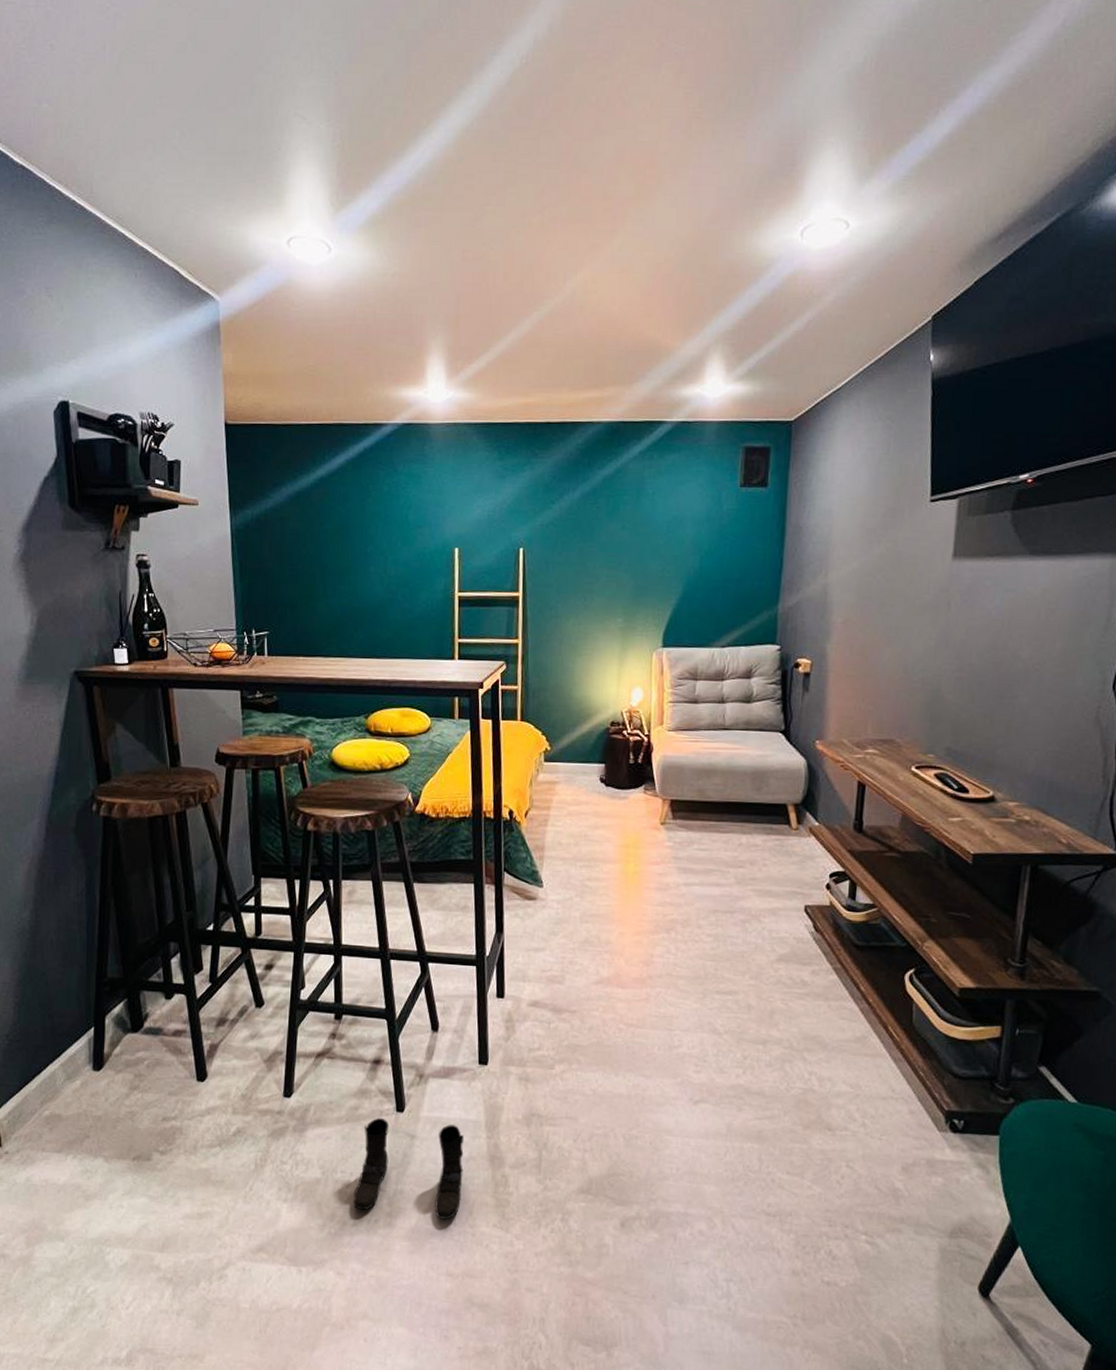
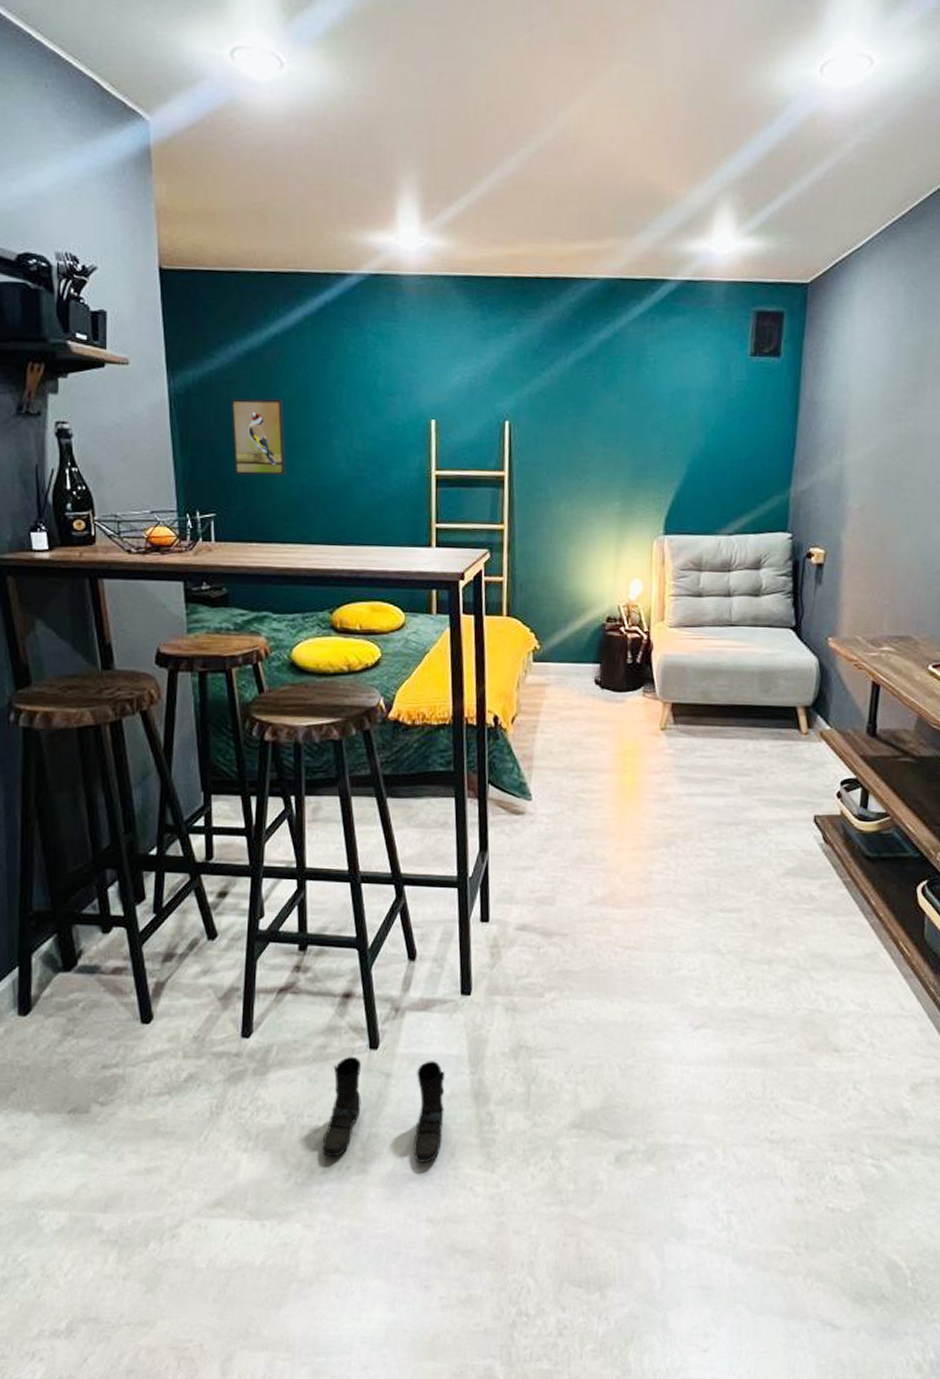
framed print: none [282,532,329,599] -> present [230,398,286,476]

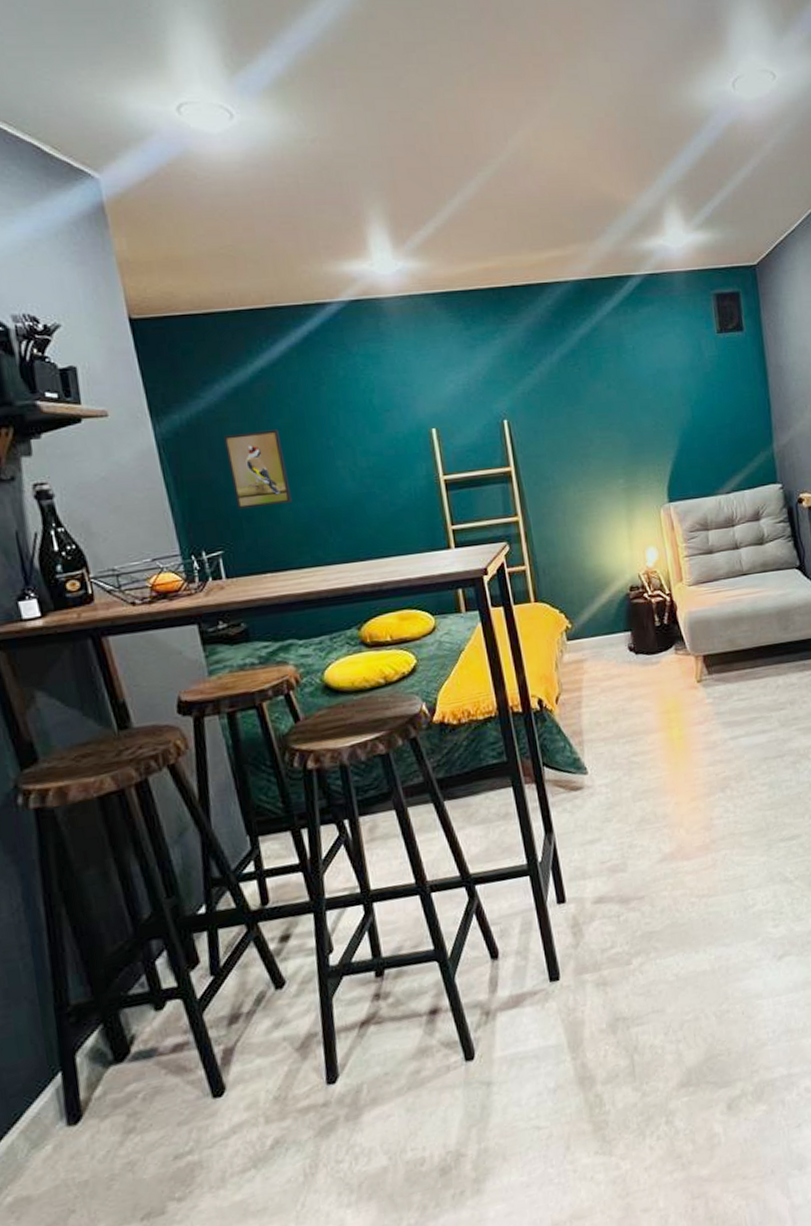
boots: present [322,1056,446,1163] -> none [430,1056,555,1187]

